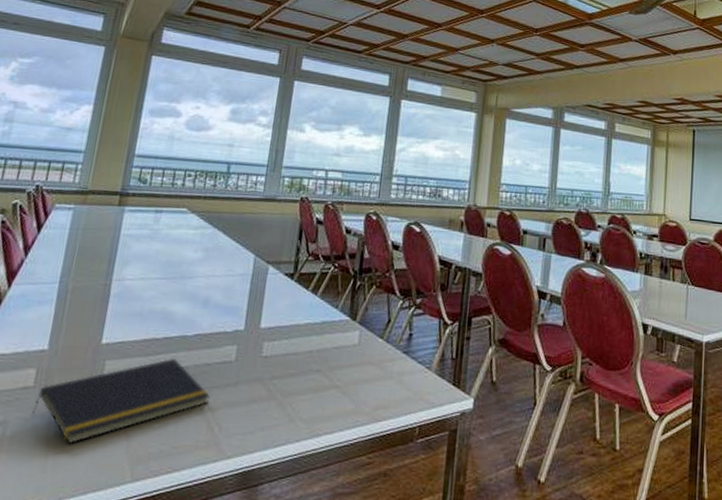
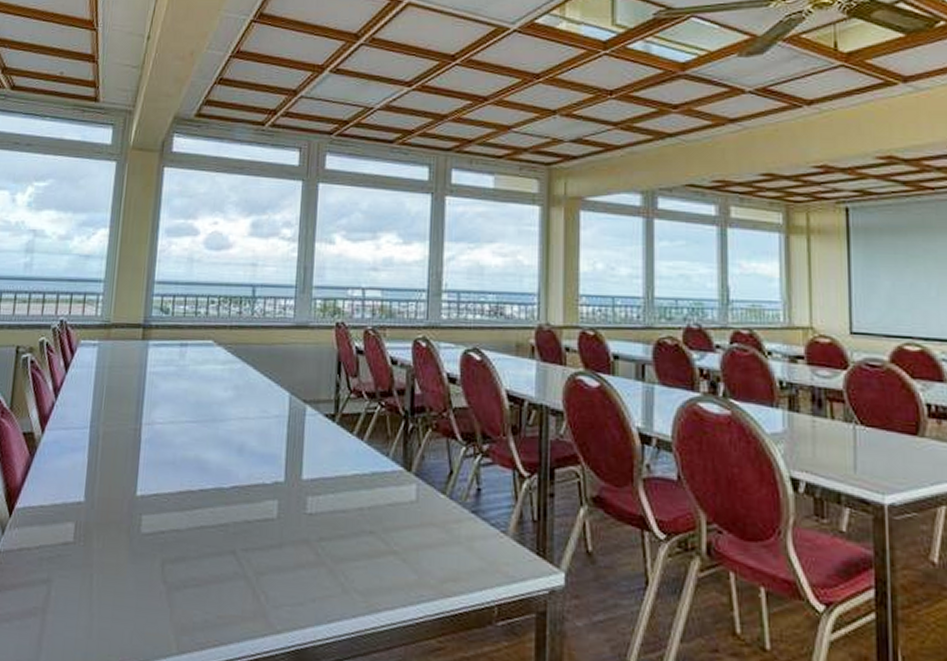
notepad: present [32,357,210,443] -> none [74,513,253,607]

